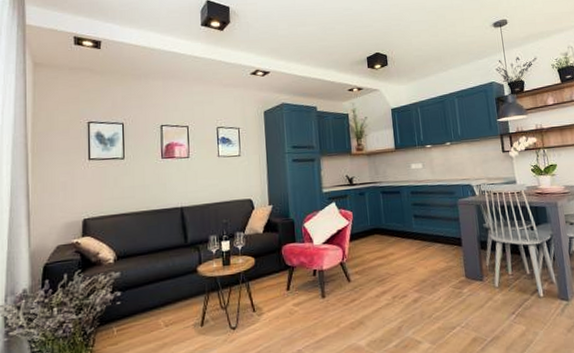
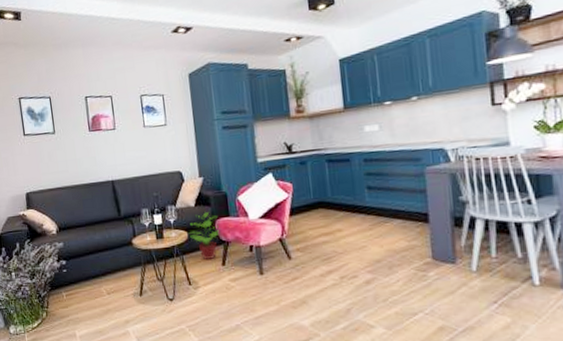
potted plant: none [255,238,285,286] -> present [188,212,219,261]

